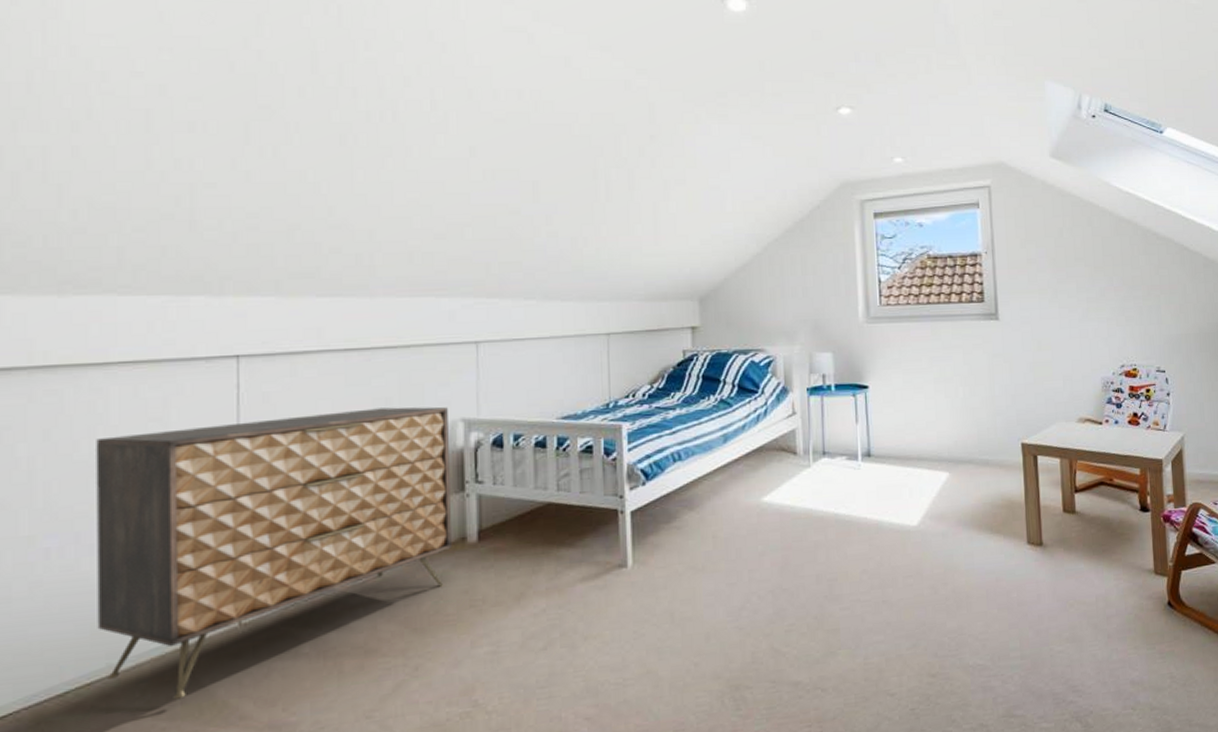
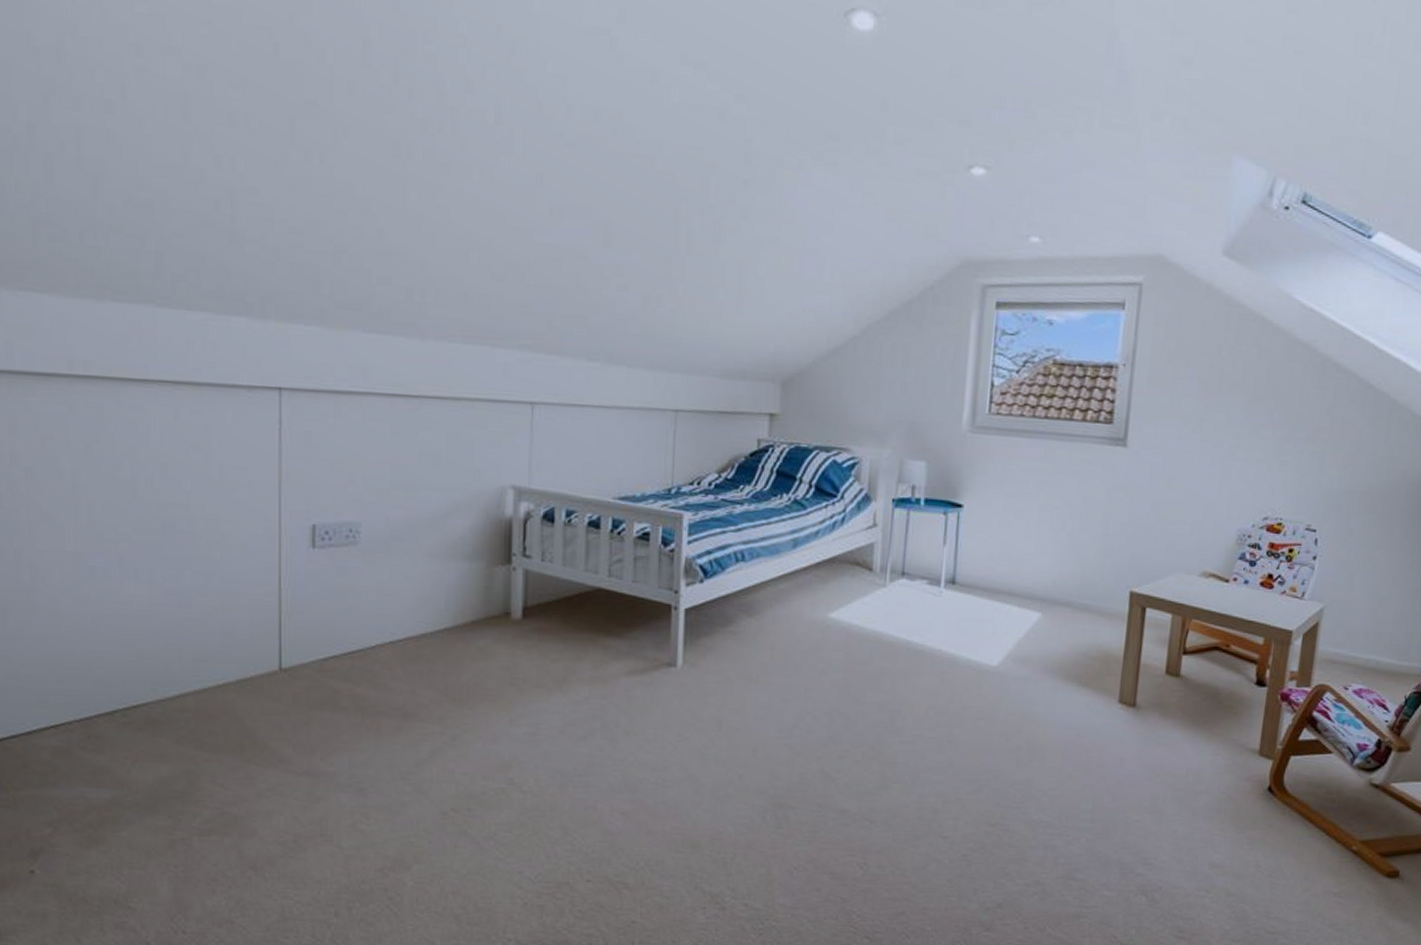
dresser: present [96,406,451,700] -> none [138,459,498,734]

